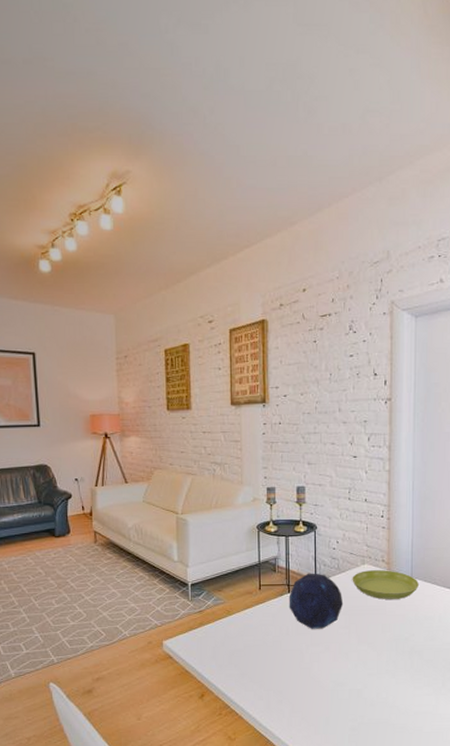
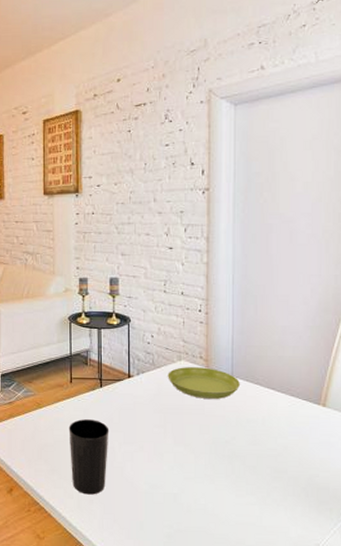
cup: none [258,624,297,696] -> present [68,419,109,495]
decorative orb: present [288,573,344,629] -> none [101,367,159,427]

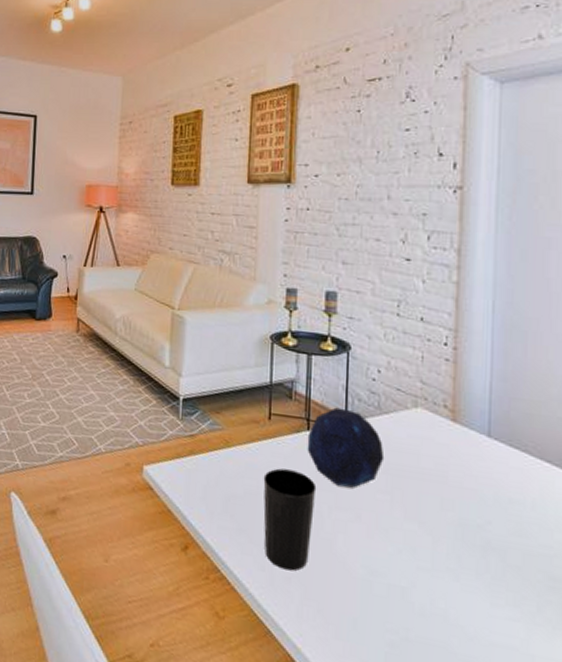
decorative orb: none [101,367,159,427] -> present [307,407,385,488]
saucer: present [168,367,240,399] -> none [398,416,500,466]

